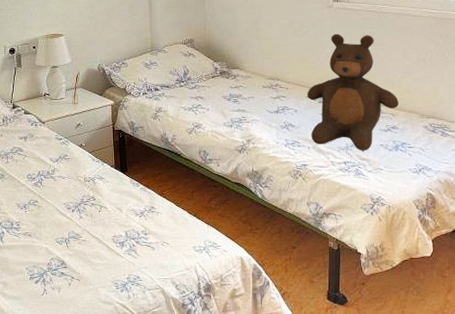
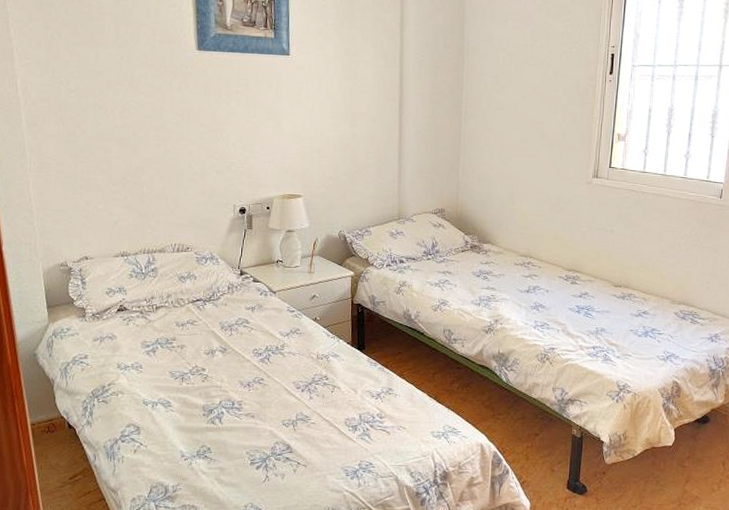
teddy bear: present [307,33,399,151] -> none [560,211,652,336]

